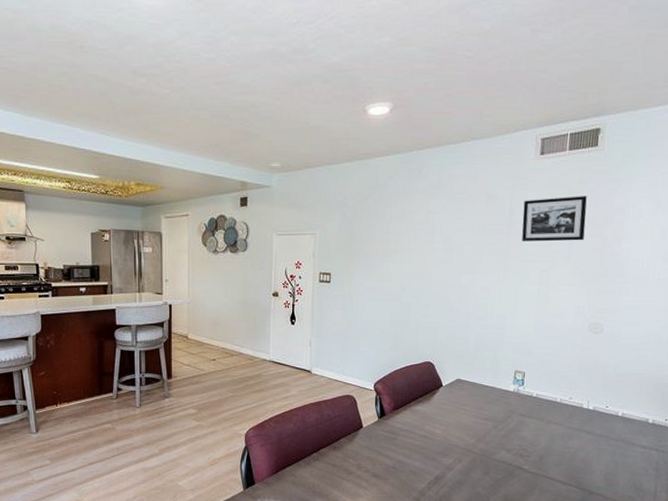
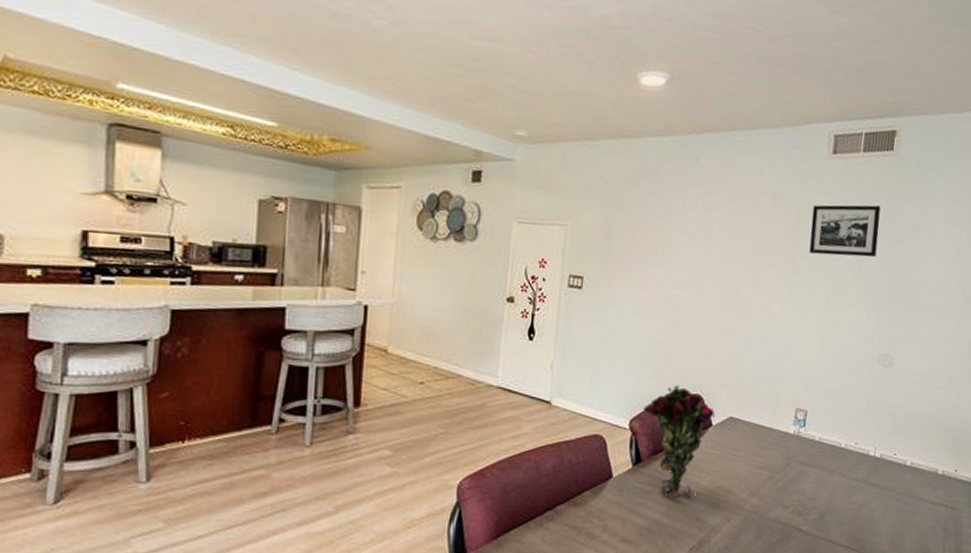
flower: none [385,355,445,444] -> present [643,385,716,499]

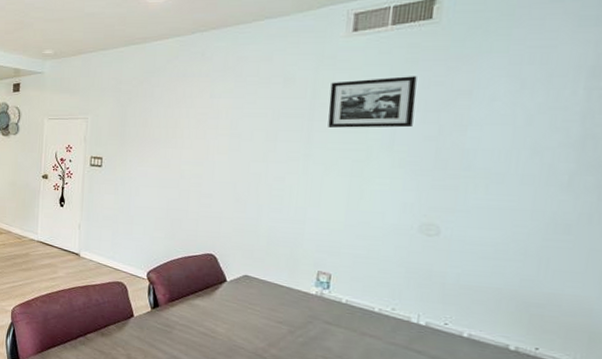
flower: present [643,385,716,499] -> none [159,245,230,341]

